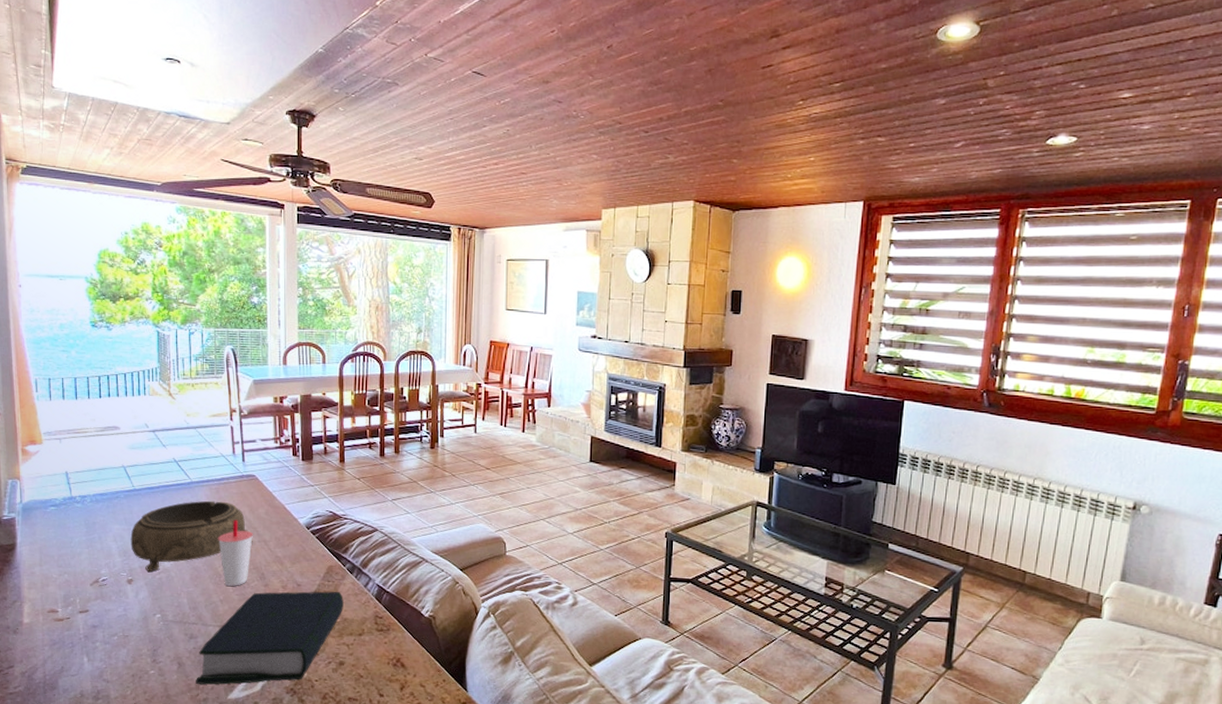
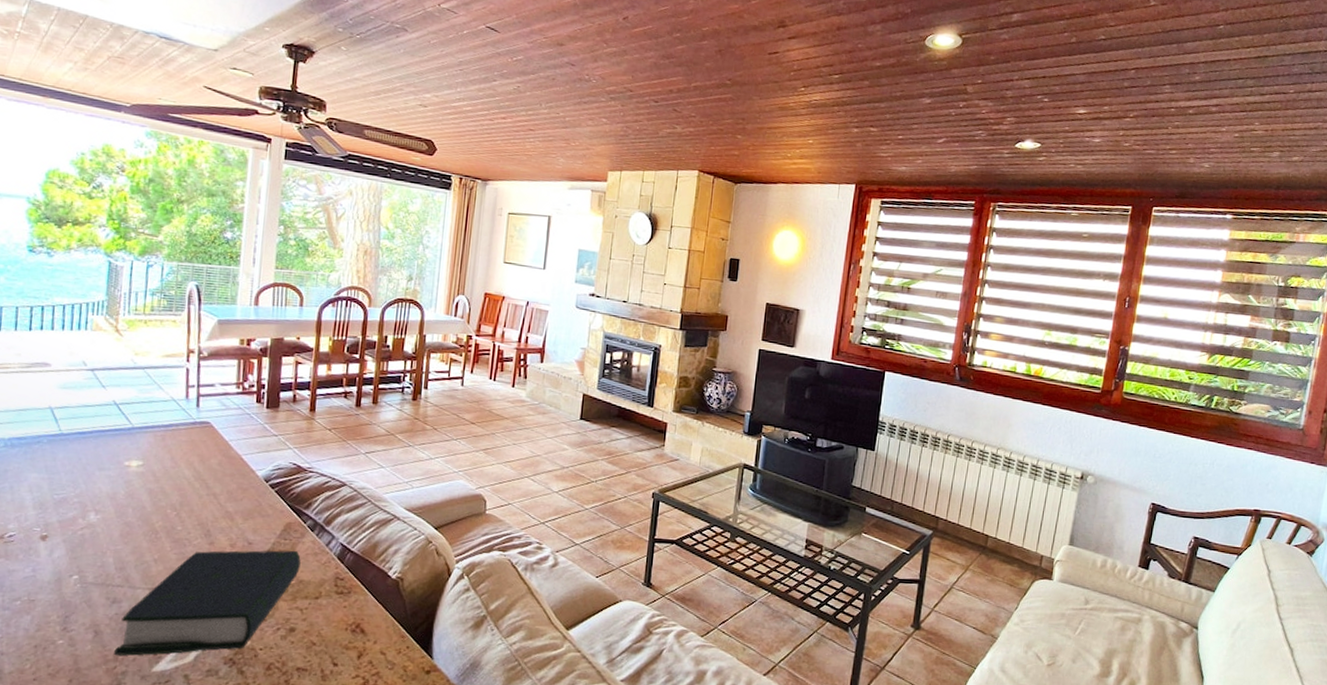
decorative bowl: present [130,500,253,573] -> none [49,448,200,528]
cup: present [217,520,254,586] -> none [157,470,202,544]

